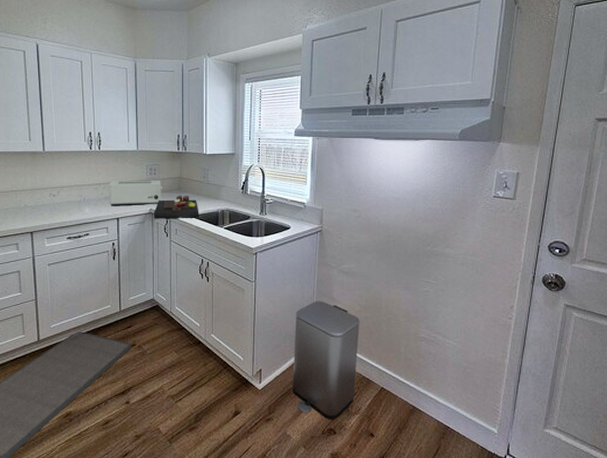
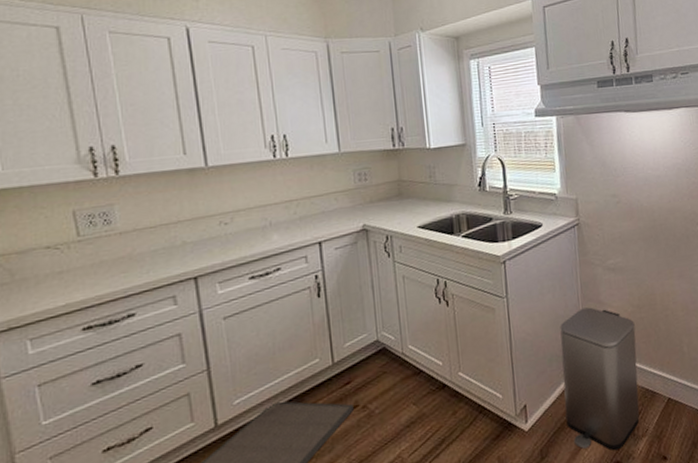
toaster: present [108,180,163,206] -> none [303,186,379,228]
cutting board: present [153,195,199,219] -> none [367,201,429,237]

